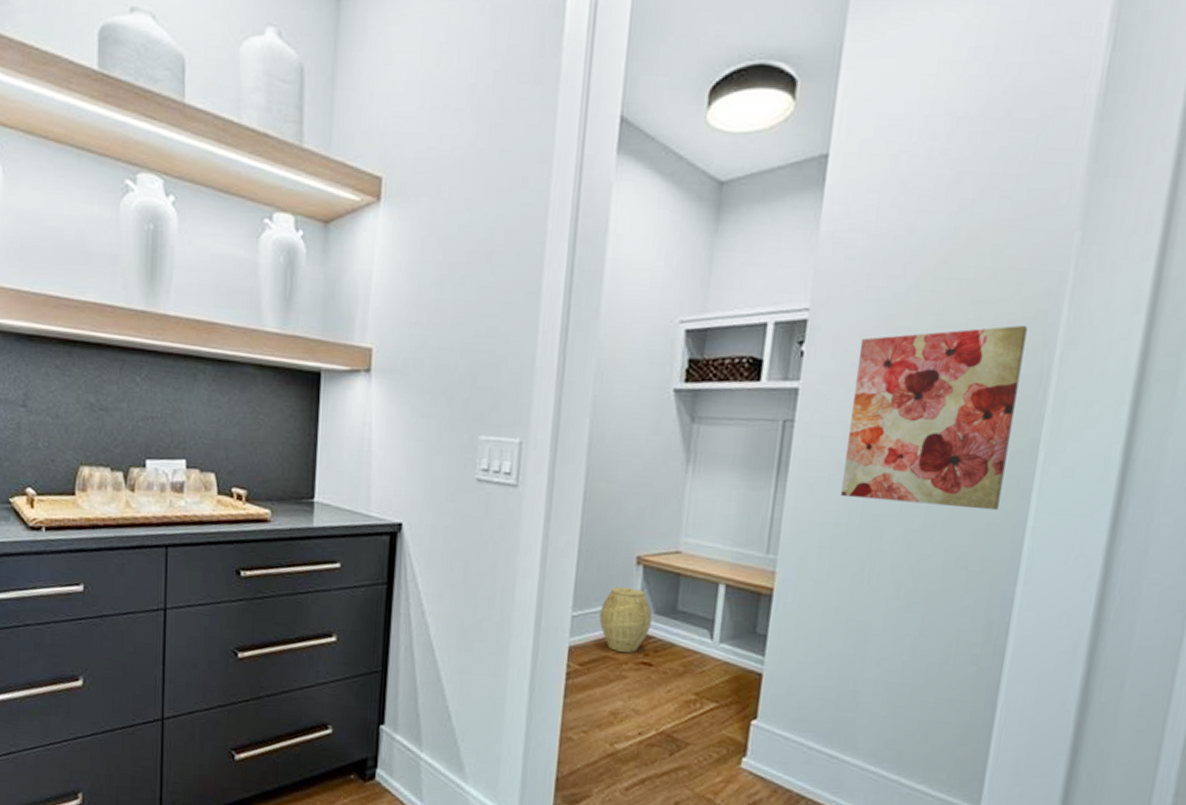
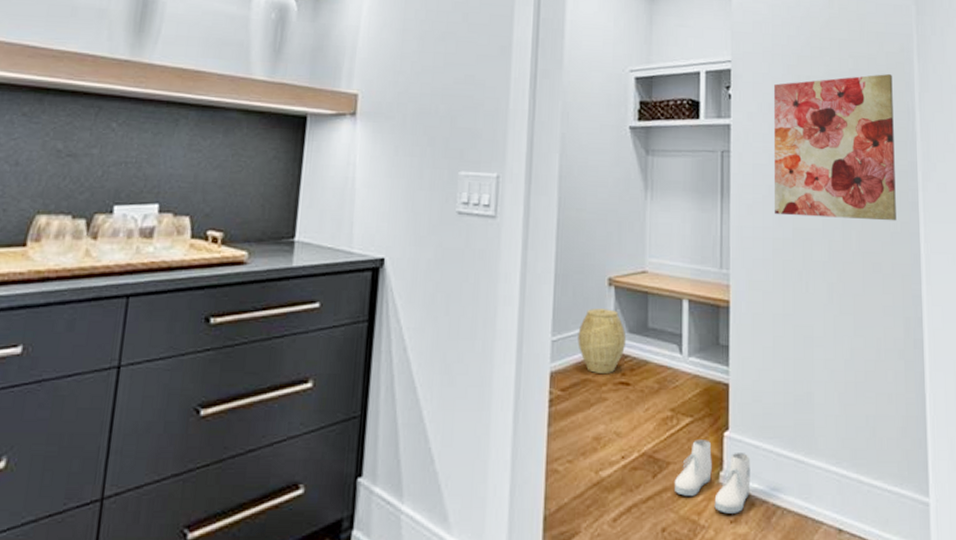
boots: none [692,725,778,798] -> present [675,440,751,514]

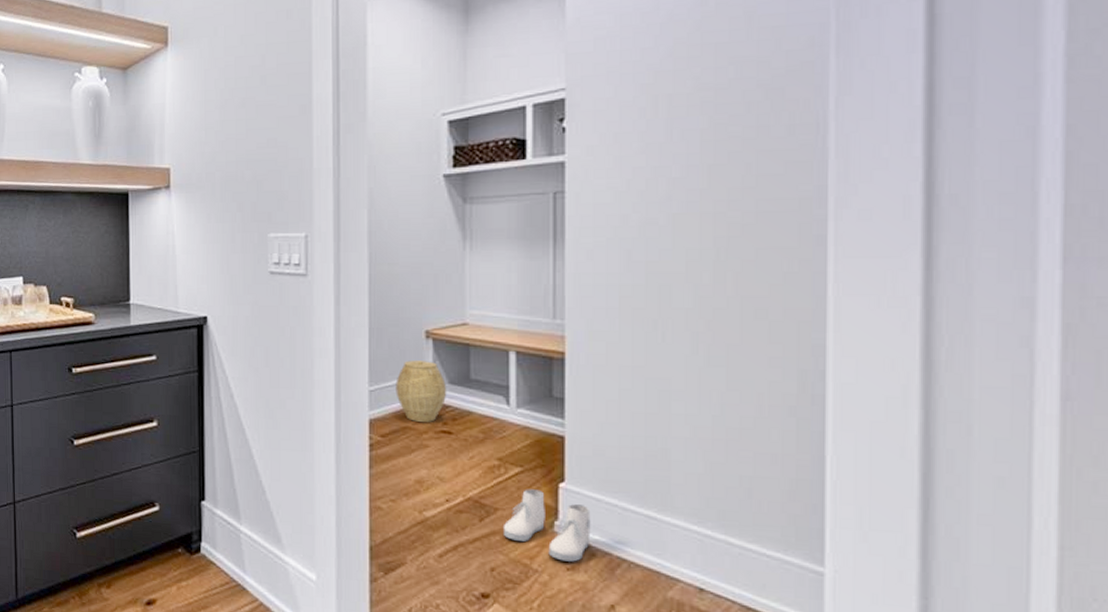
wall art: present [773,73,896,221] -> none [621,77,794,259]

